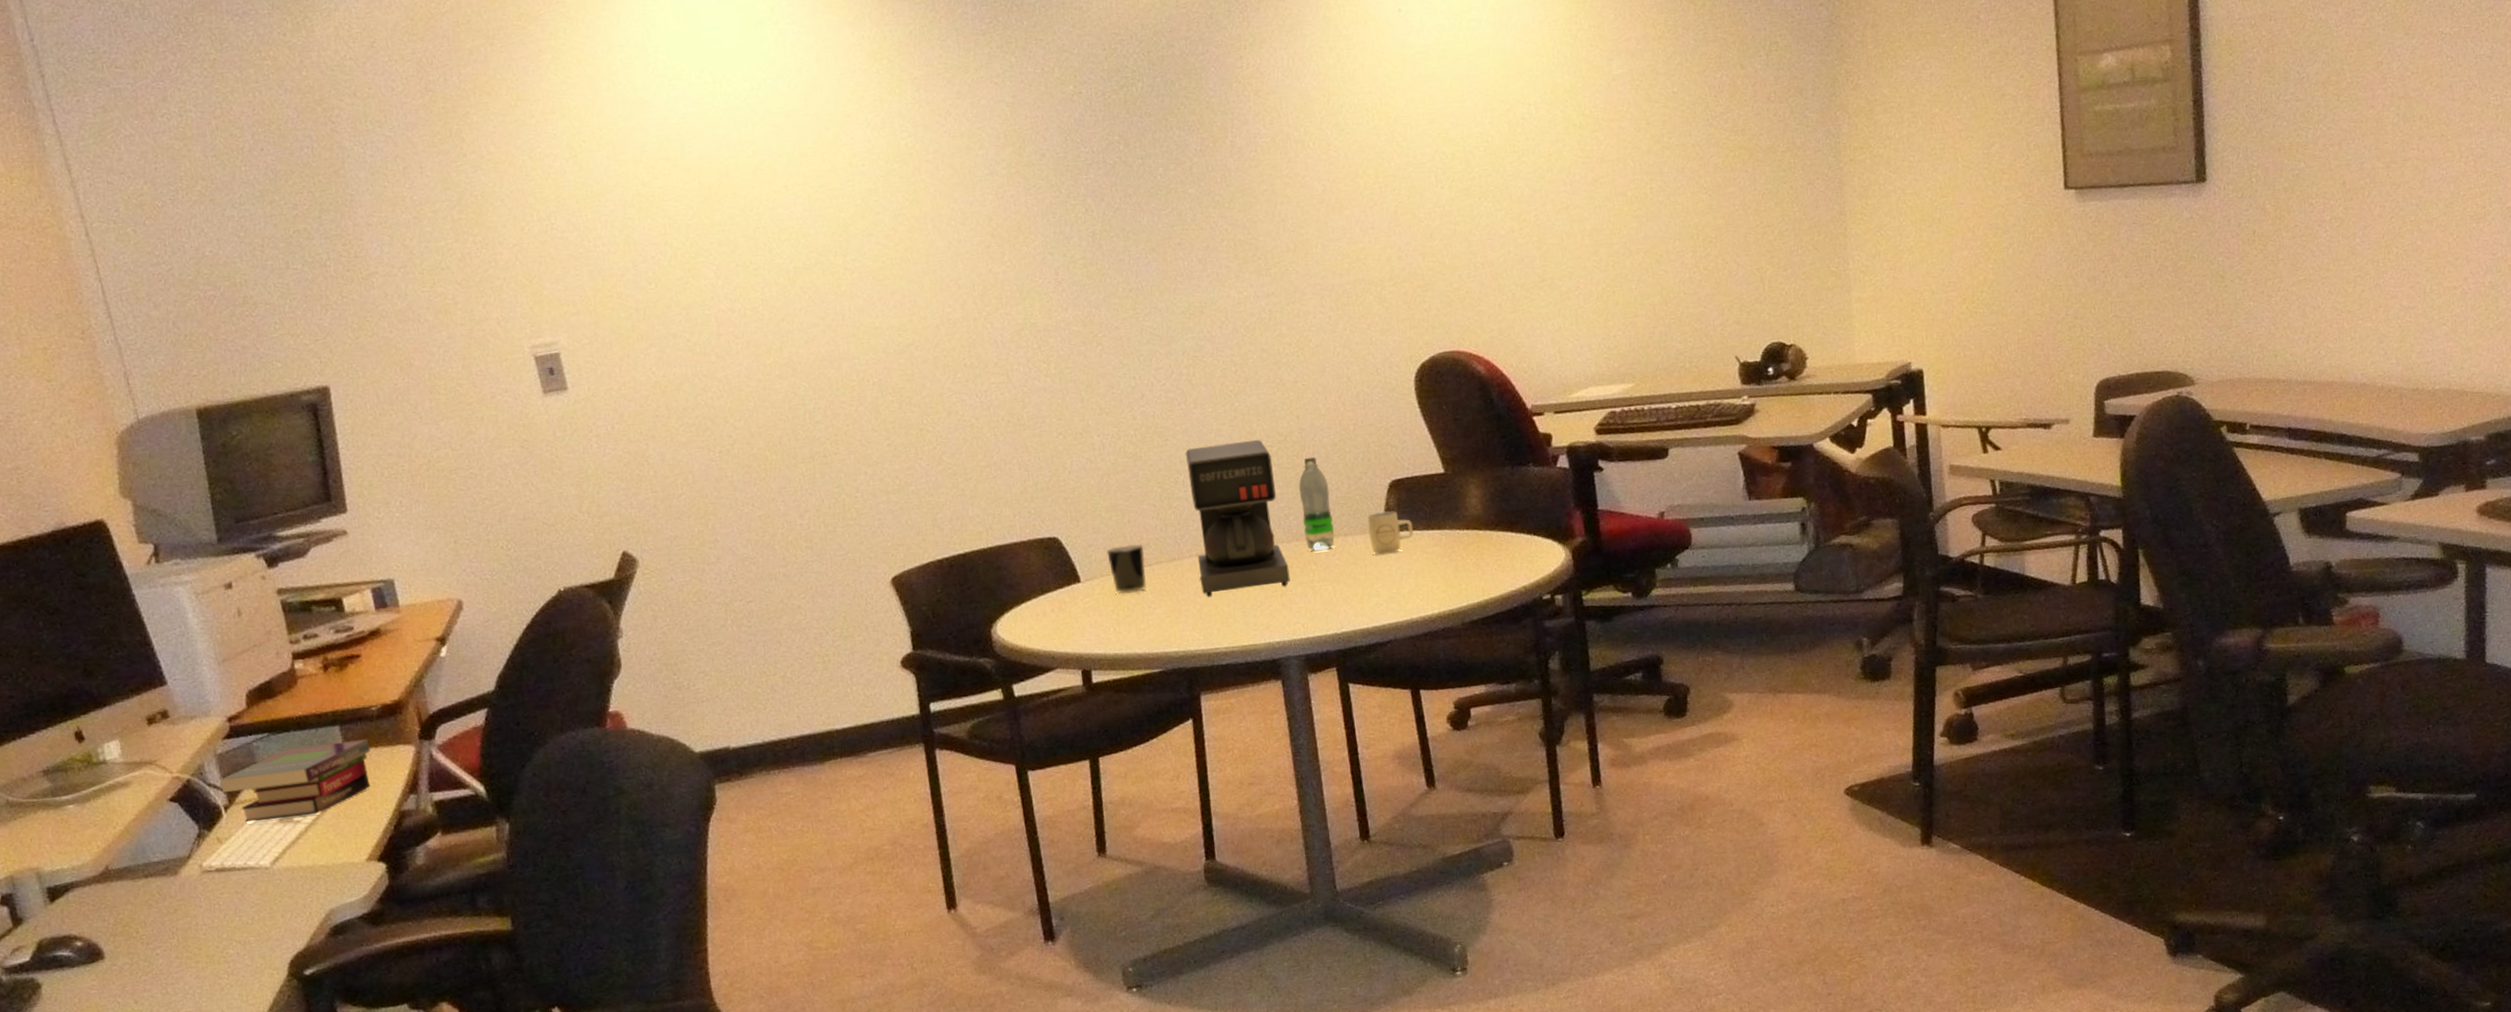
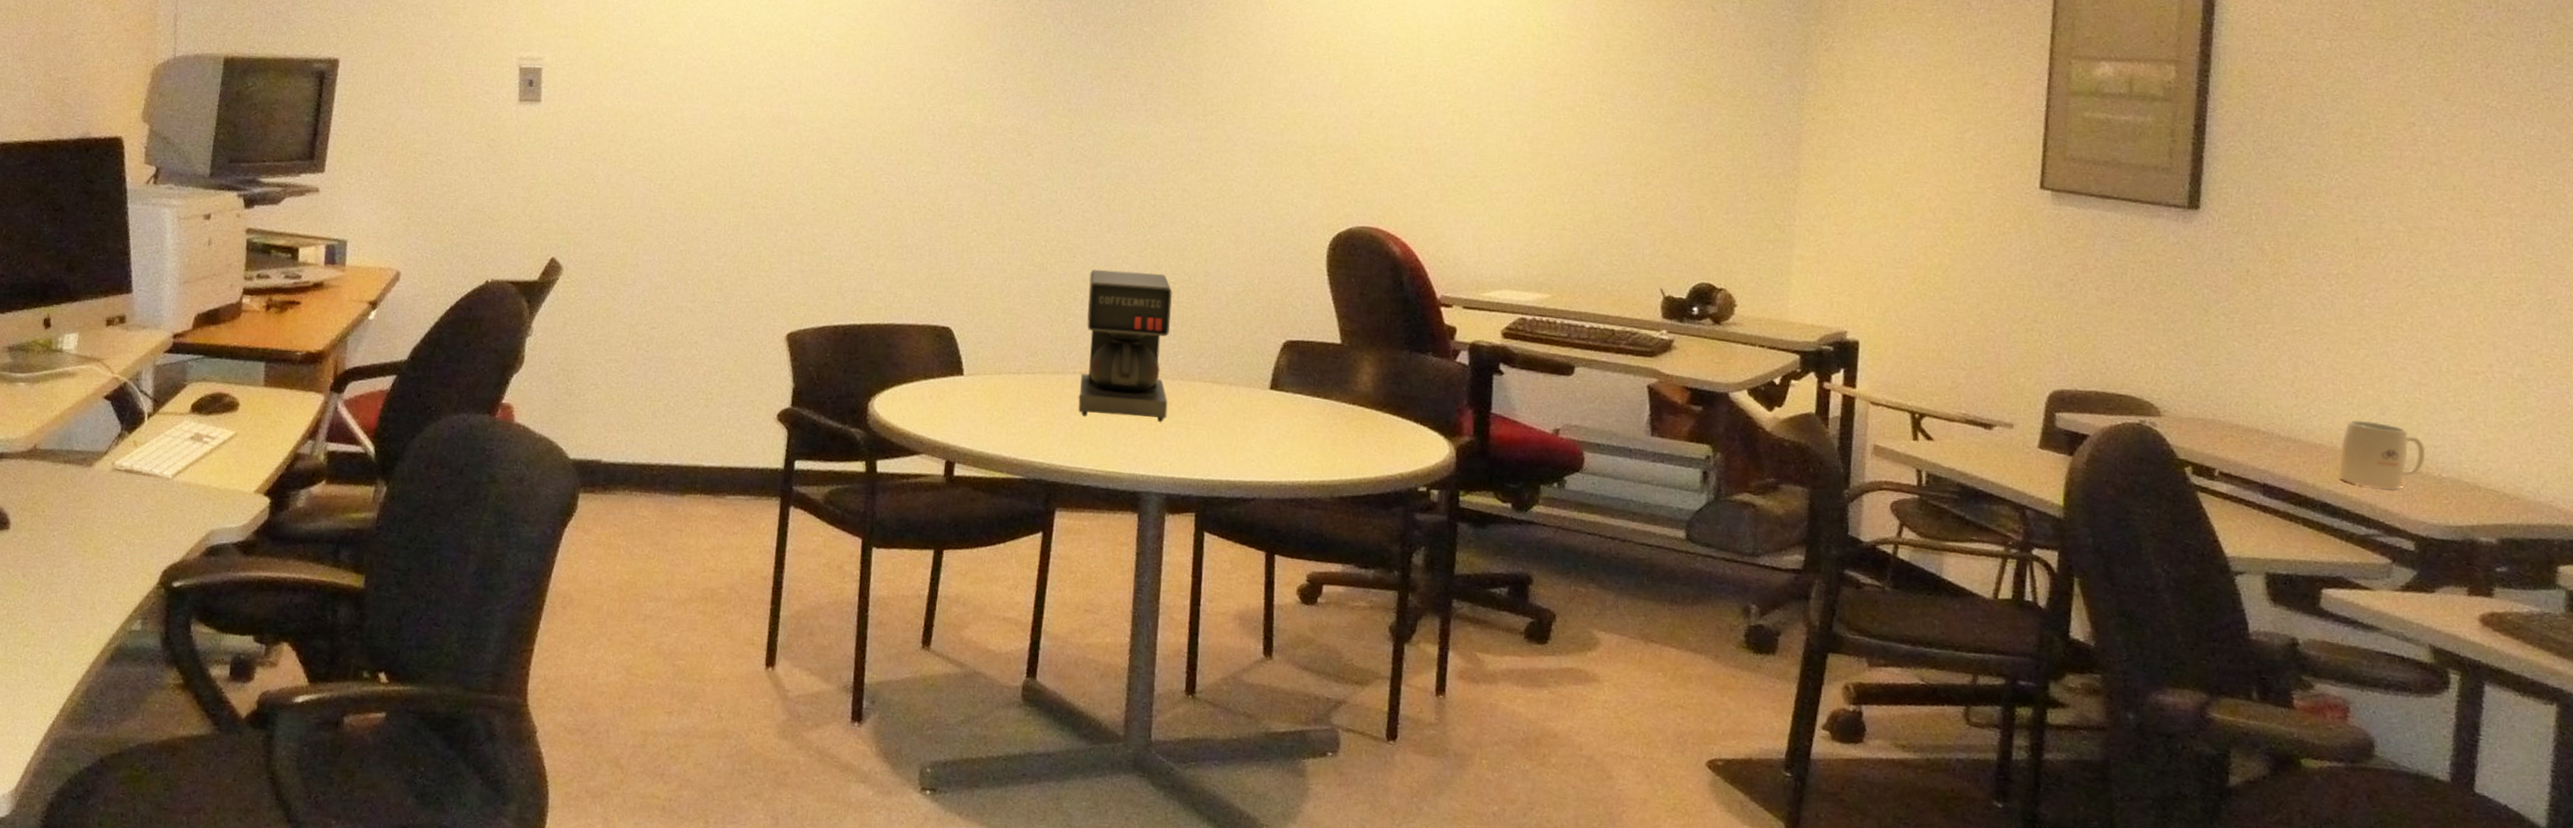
books: present [219,739,371,822] -> none [150,374,287,439]
mug: present [1106,544,1147,594] -> none [994,348,1031,397]
bottle: present [1298,456,1335,551] -> none [1189,301,1223,395]
mug: present [1367,511,1414,555] -> none [1253,369,1300,412]
mug: none [2349,351,2419,412] -> present [2338,420,2425,490]

